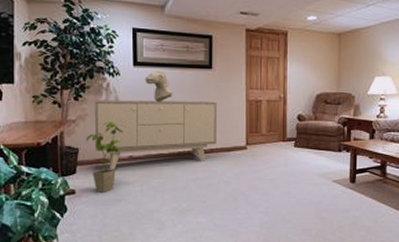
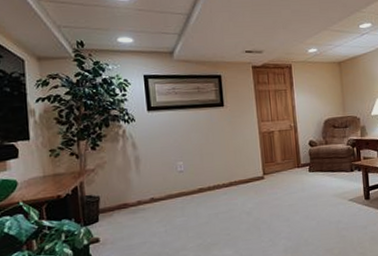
house plant: present [86,121,128,194] -> none [106,166,147,239]
sideboard: present [94,100,217,170] -> none [111,137,235,214]
sculpture bust: present [145,70,173,102] -> none [159,112,189,143]

